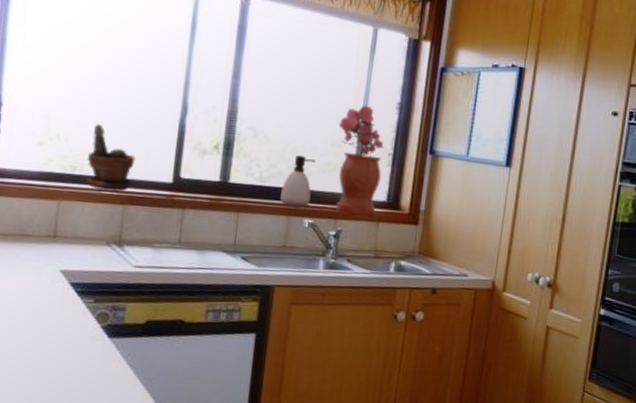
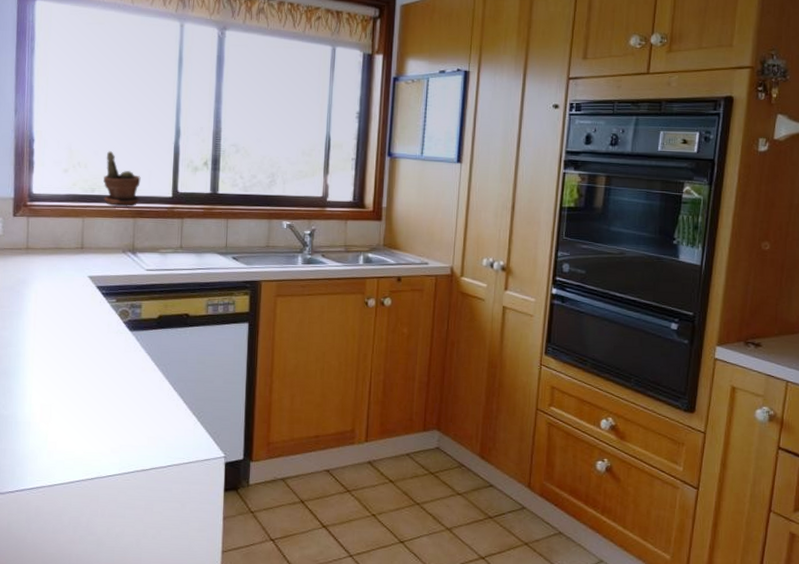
soap dispenser: present [280,155,316,208] -> none [262,166,289,212]
potted flower: present [336,105,384,216] -> none [307,117,347,216]

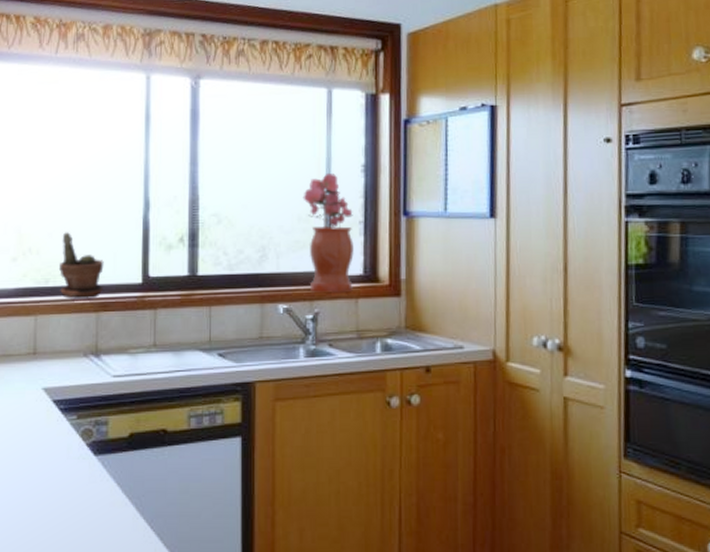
potted flower: none [307,117,347,216] -> present [303,172,354,295]

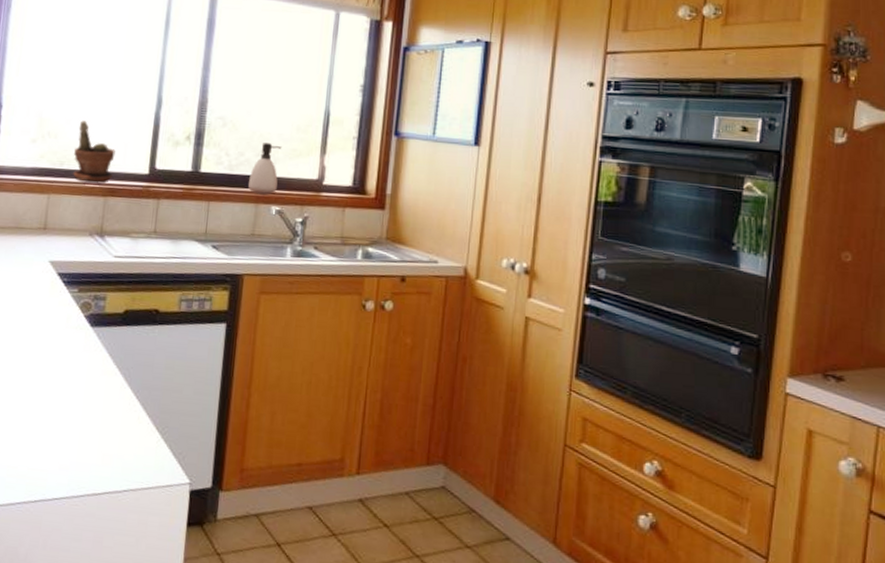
soap dispenser: none [251,237,283,294] -> present [248,143,282,195]
potted flower: present [303,172,354,295] -> none [302,89,348,202]

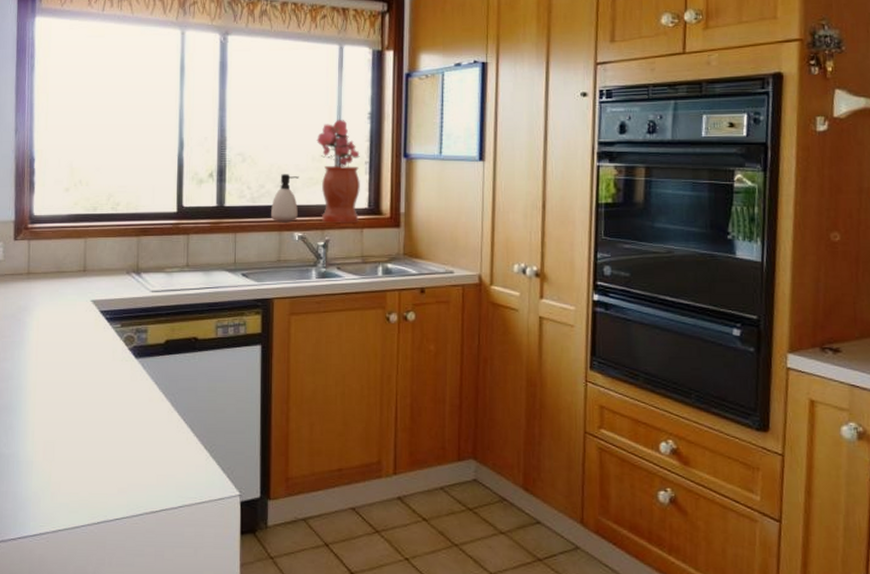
potted plant: present [73,120,116,185] -> none [105,167,144,226]
potted flower: none [302,89,348,202] -> present [316,119,360,225]

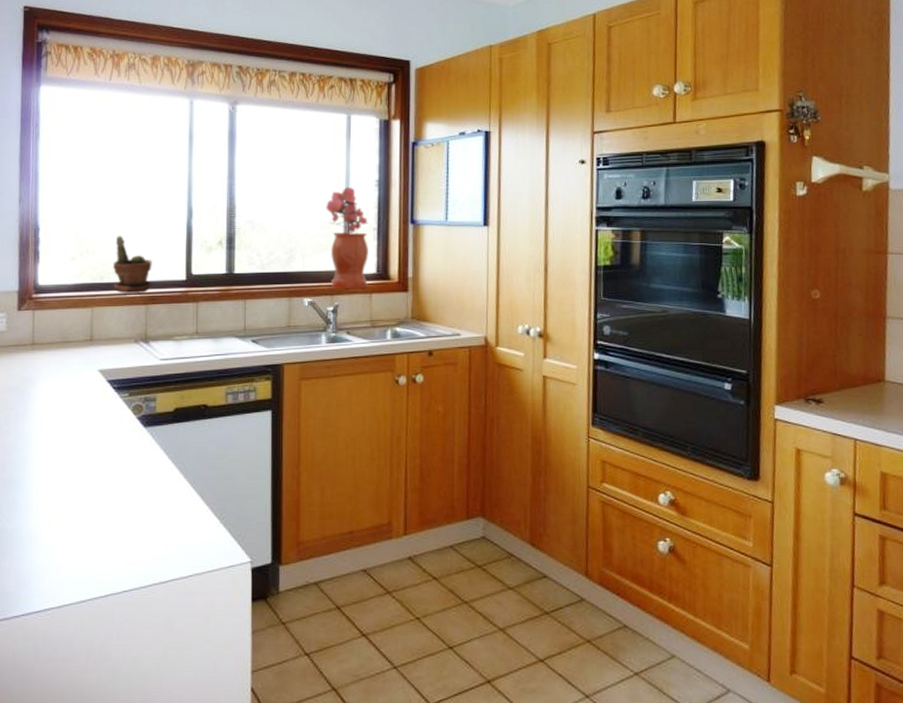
potted plant: none [105,167,144,226] -> present [112,235,152,295]
soap dispenser: present [271,174,299,223] -> none [281,241,308,289]

